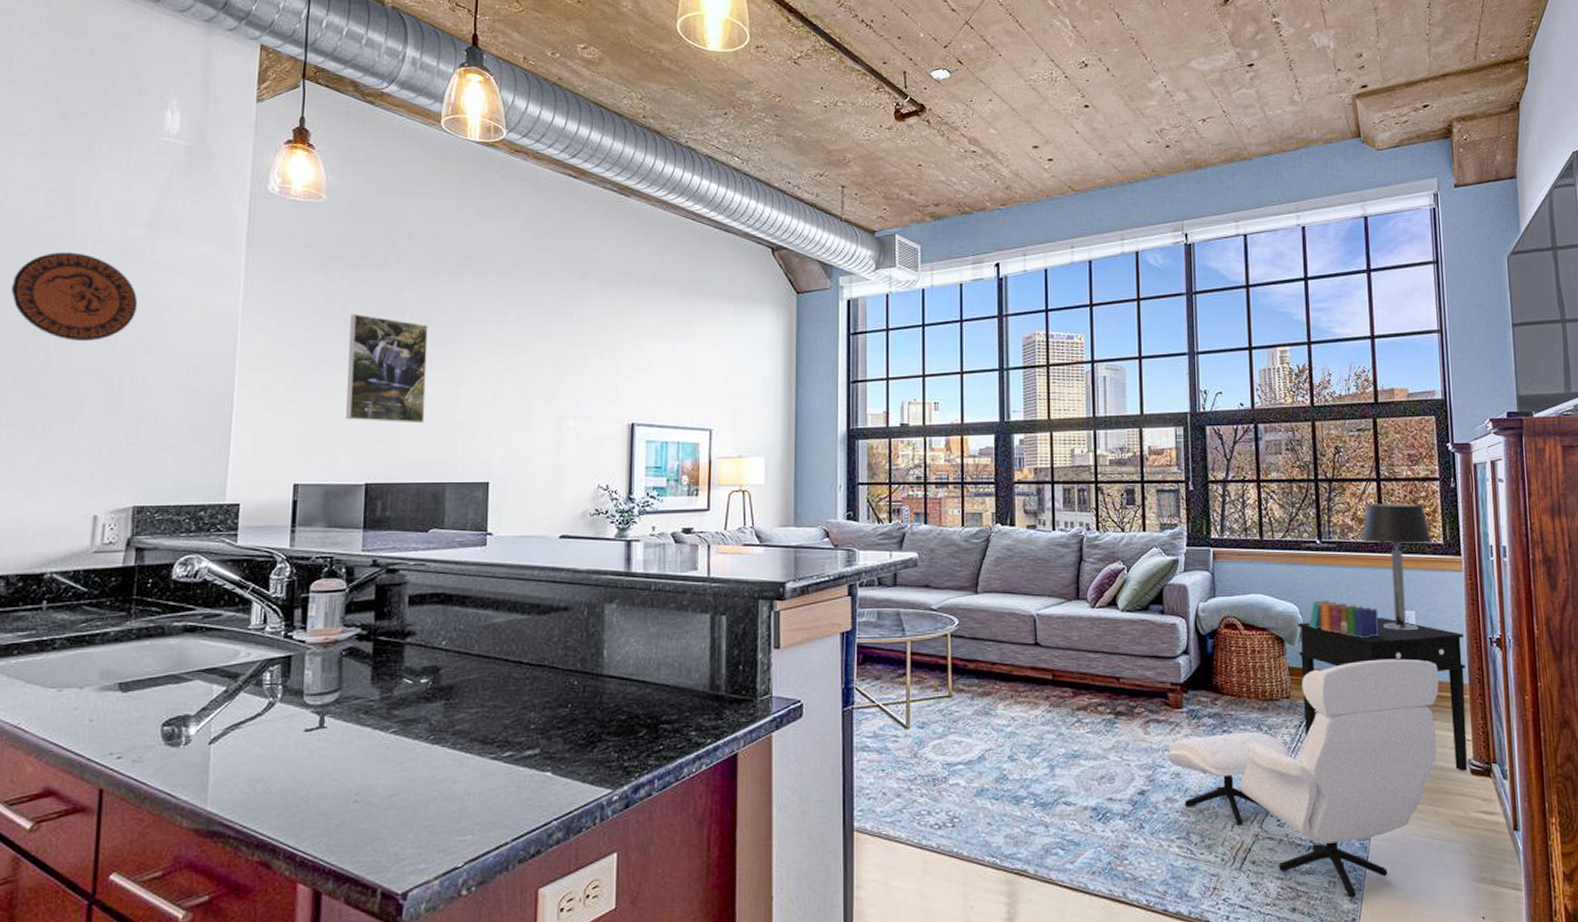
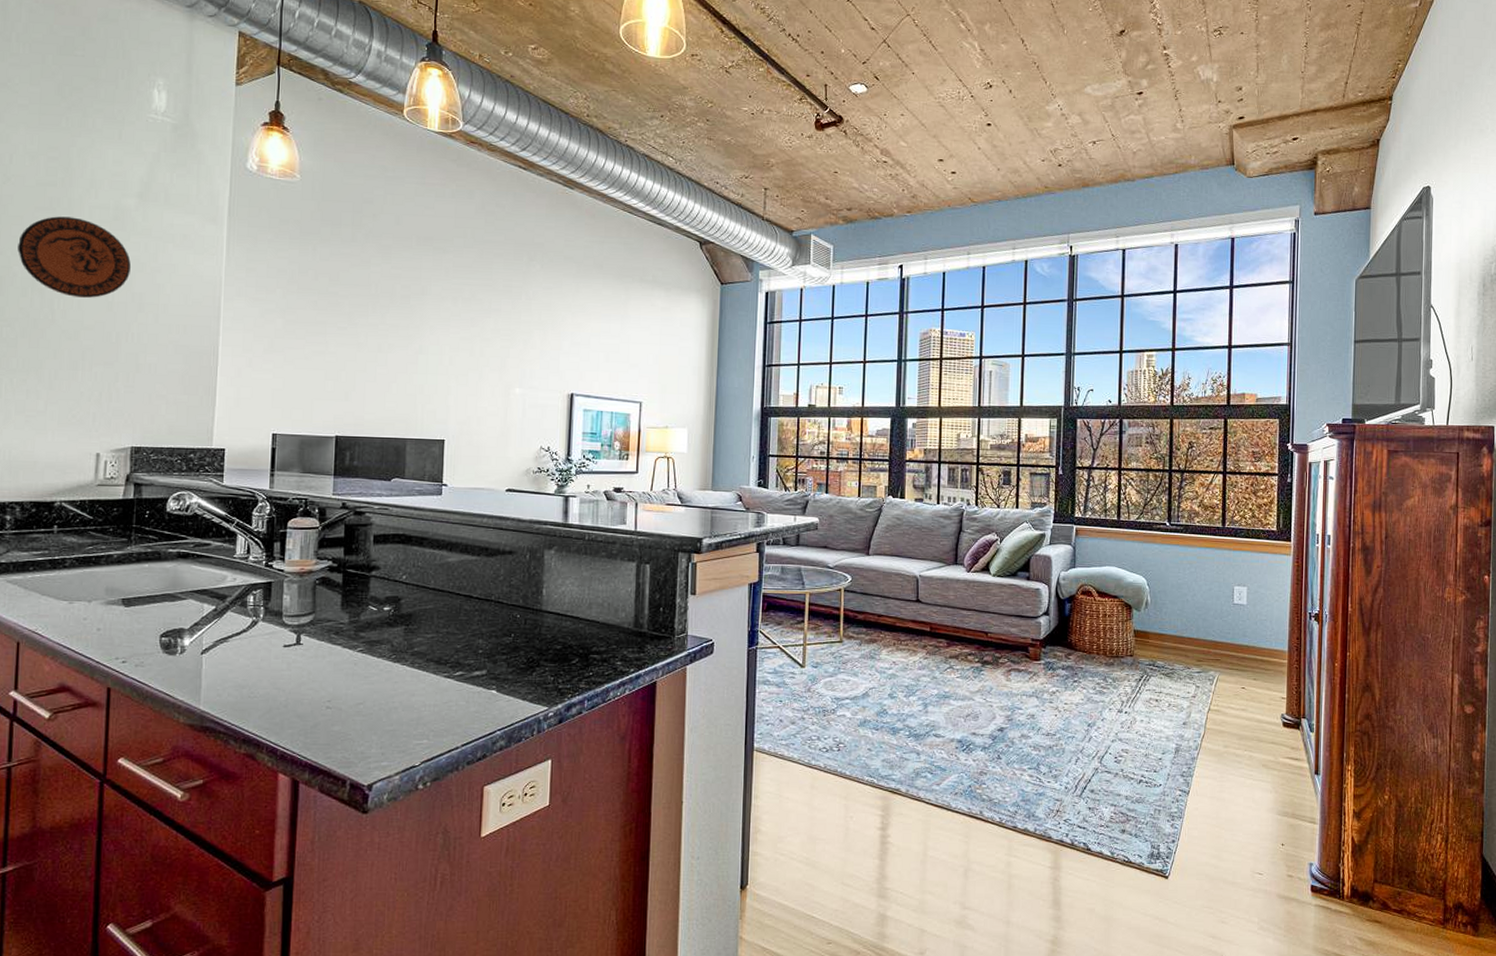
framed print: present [346,314,428,424] -> none [318,285,391,385]
armchair: present [1167,658,1439,899] -> none [1025,626,1263,824]
side table: present [1298,618,1468,771] -> none [1144,592,1288,724]
book: present [1308,600,1379,638] -> none [1154,574,1215,608]
table lamp: present [1361,503,1432,631] -> none [1206,493,1267,604]

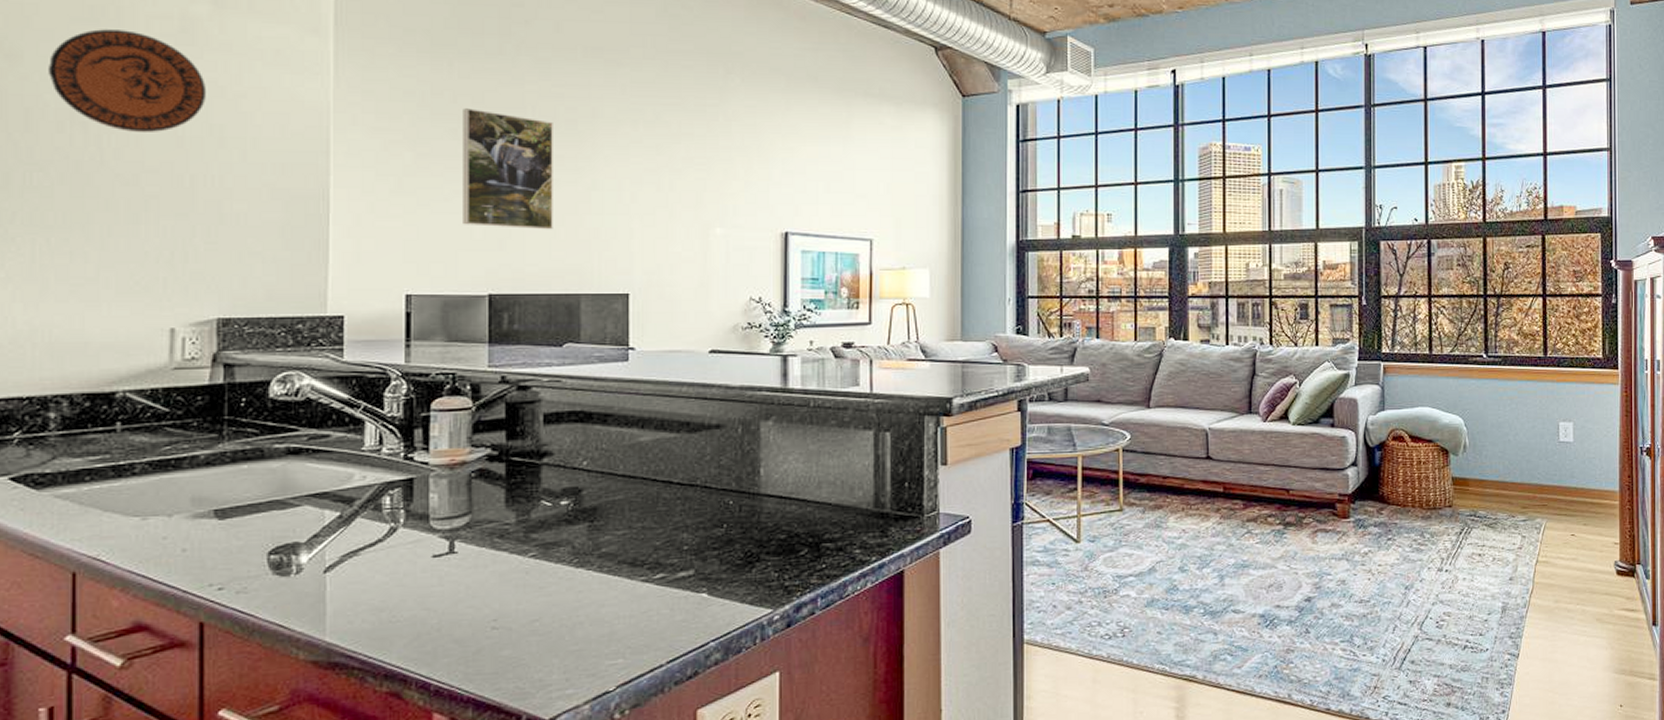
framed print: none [318,285,391,385] -> present [463,108,553,230]

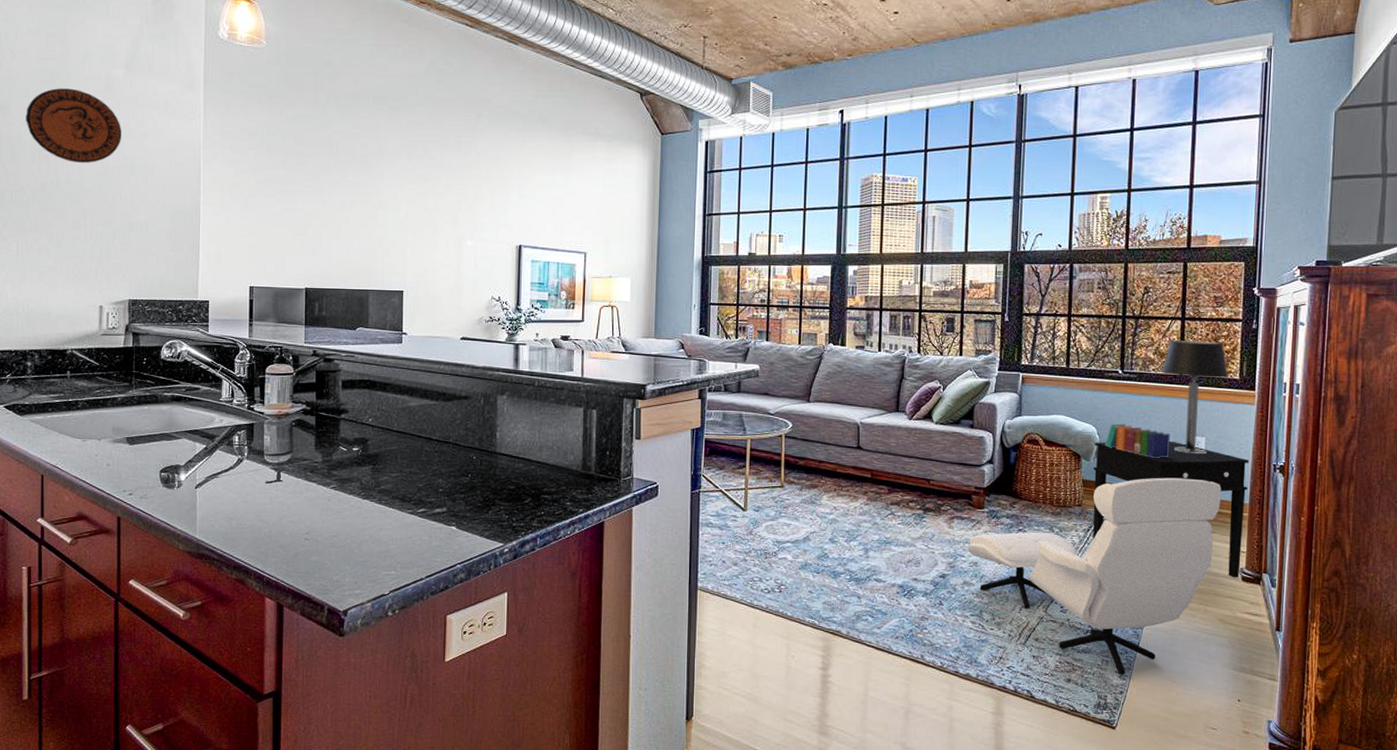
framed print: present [463,108,553,230] -> none [288,145,351,240]
armchair: none [1334,468,1592,693] -> present [967,477,1222,676]
side table: none [1463,429,1617,573] -> present [1093,442,1250,578]
book: none [1472,412,1539,448] -> present [1104,423,1171,458]
table lamp: none [1526,319,1592,442] -> present [1161,340,1229,455]

